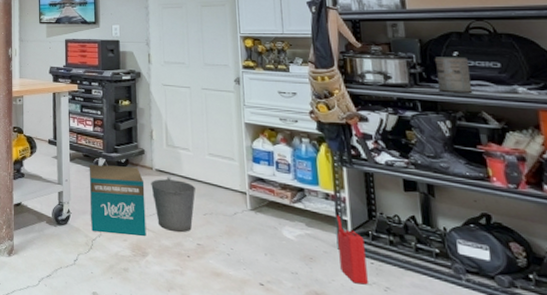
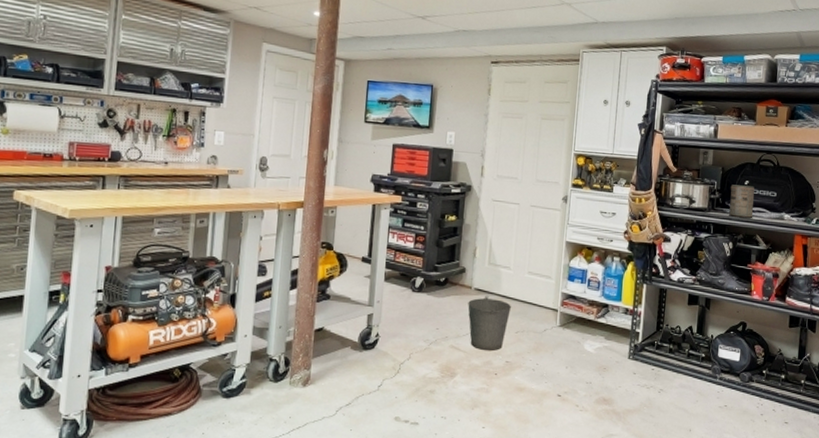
product box: present [89,164,146,236] -> none [400,284,462,356]
fuel can: present [334,208,368,285] -> none [627,322,650,389]

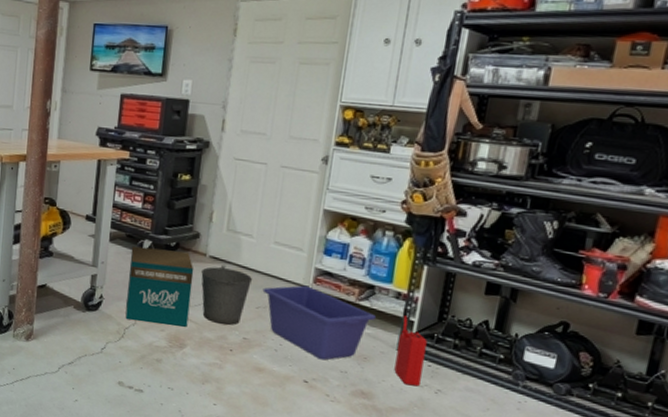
product box: none [400,284,462,356] -> present [125,246,194,327]
storage bin: none [520,309,612,374] -> present [262,285,377,360]
fuel can: none [627,322,650,389] -> present [394,308,427,387]
paint can: present [729,184,754,219] -> none [556,147,601,192]

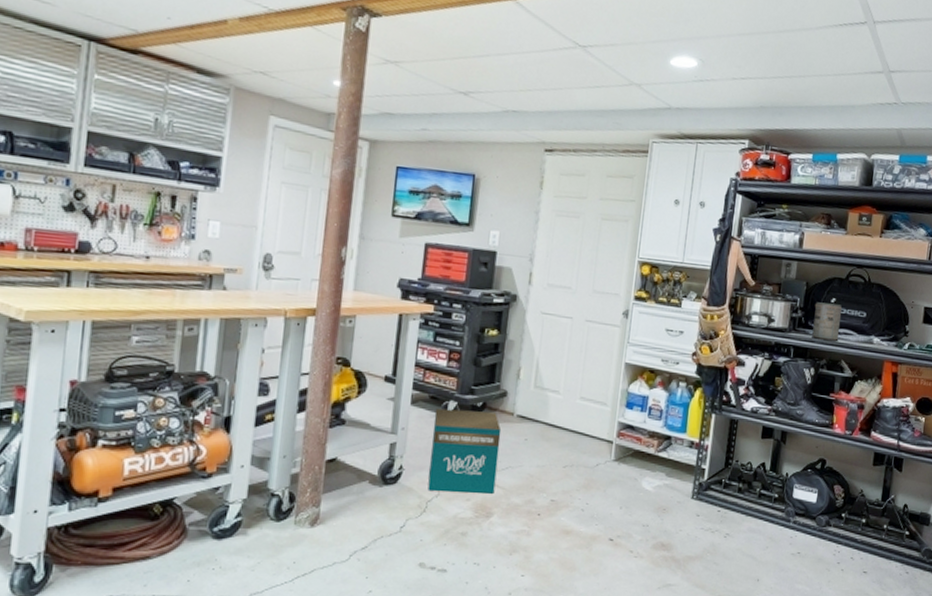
bucket: present [201,265,253,325] -> none [508,424,560,487]
storage bin: present [262,285,377,360] -> none [569,440,674,516]
fuel can: present [394,308,427,387] -> none [689,456,717,533]
paint can: none [556,147,601,192] -> present [812,302,842,342]

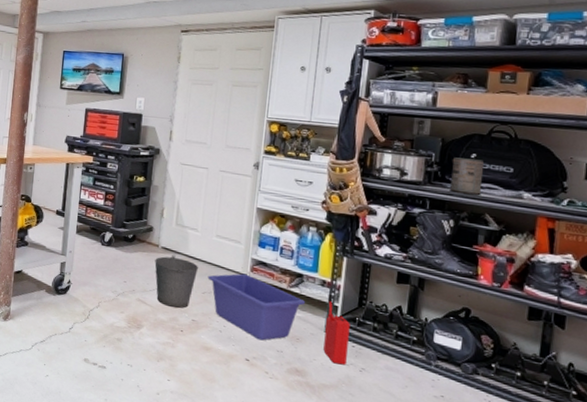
product box: present [428,408,502,494] -> none [90,237,149,310]
bucket: none [508,424,560,487] -> present [154,255,199,308]
storage bin: none [569,440,674,516] -> present [207,273,306,341]
fuel can: none [689,456,717,533] -> present [323,294,350,365]

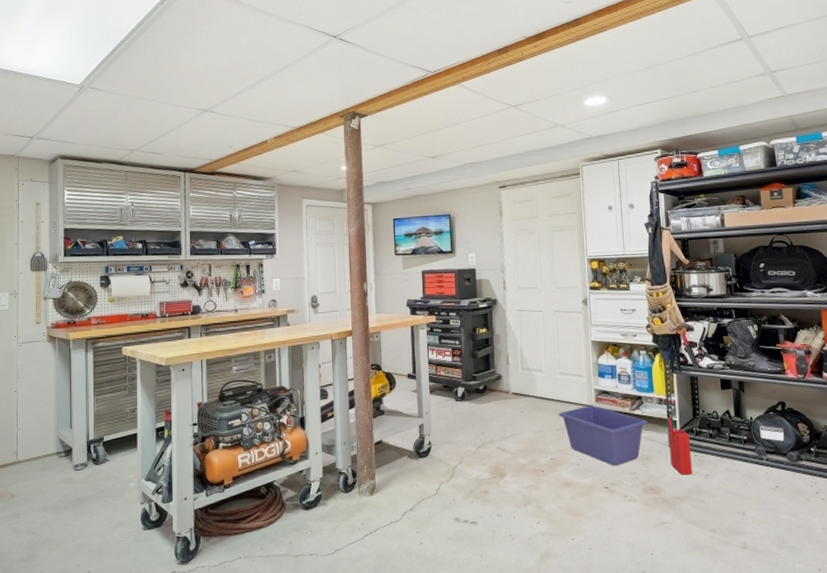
bucket: present [154,255,199,308] -> none [508,399,549,449]
paint can: present [450,157,484,196] -> none [746,268,774,300]

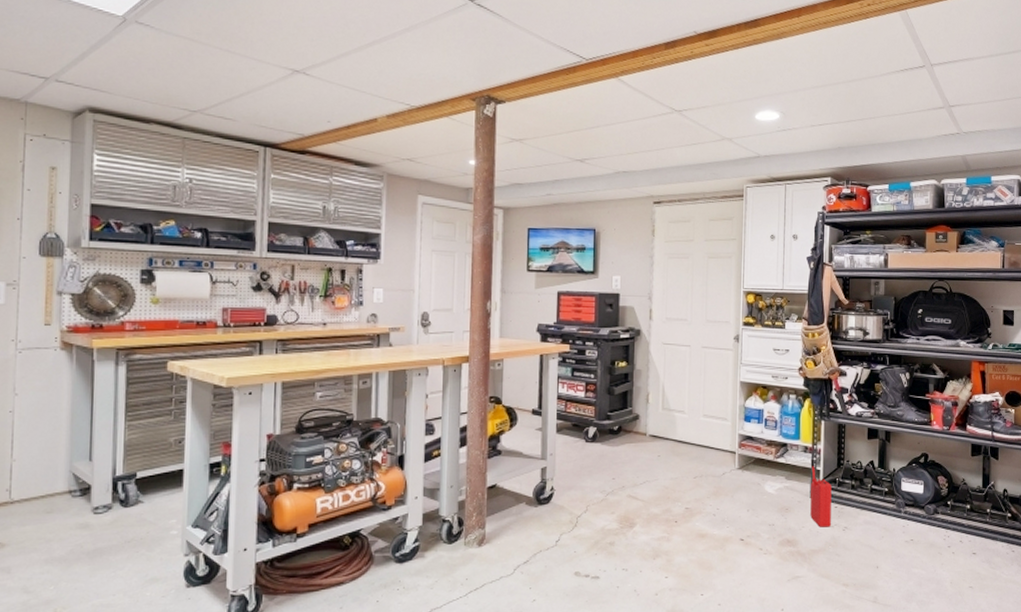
storage bin: present [558,405,649,466] -> none [698,451,792,517]

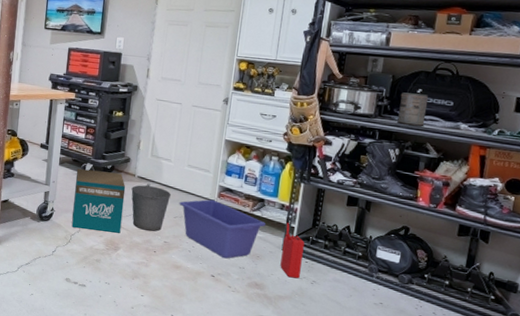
product box: none [576,434,637,508] -> present [71,168,126,233]
bucket: none [643,442,689,498] -> present [131,184,172,232]
storage bin: none [698,451,792,517] -> present [179,199,267,259]
paint can: none [904,314,929,348] -> present [397,92,428,127]

